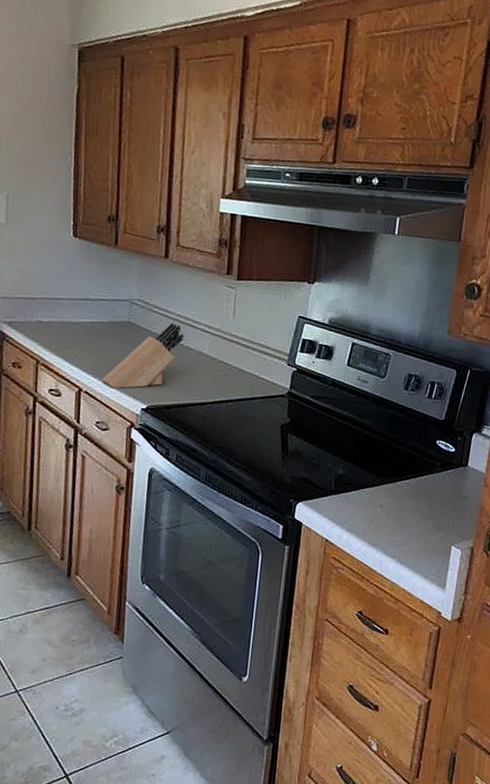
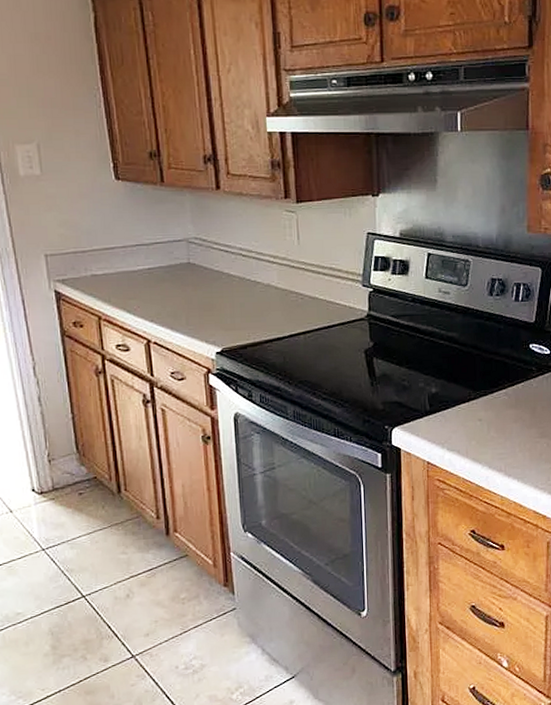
knife block: present [102,322,184,389] -> none [170,257,250,336]

